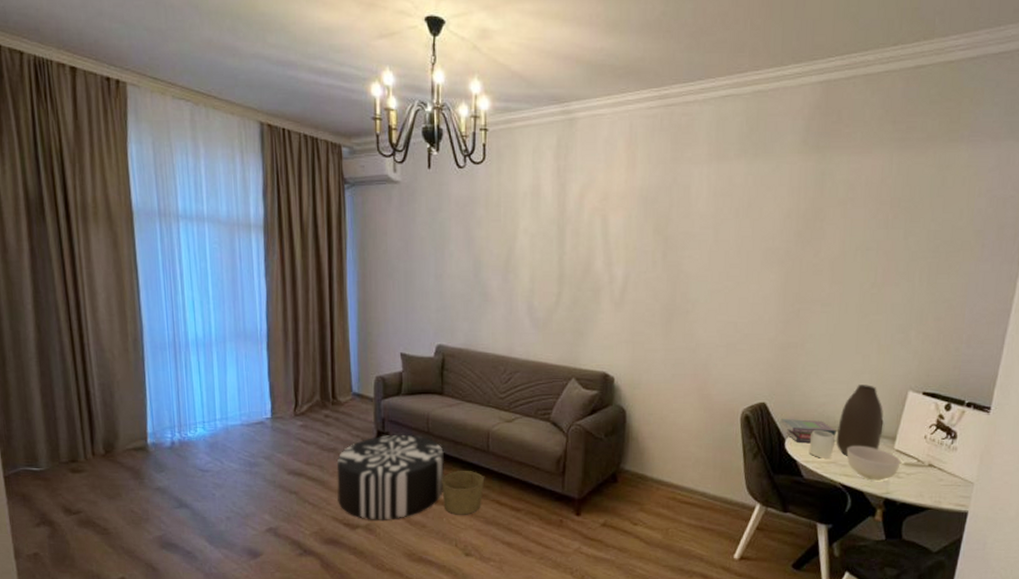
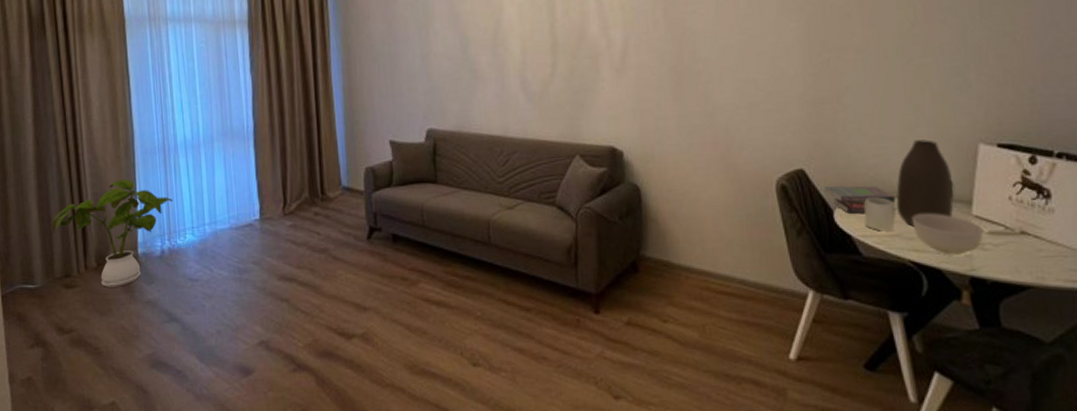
house plant: none [56,372,184,474] -> present [52,179,173,288]
pouf: present [336,434,445,520] -> none [328,229,444,328]
basket: present [441,471,485,515] -> none [440,267,489,318]

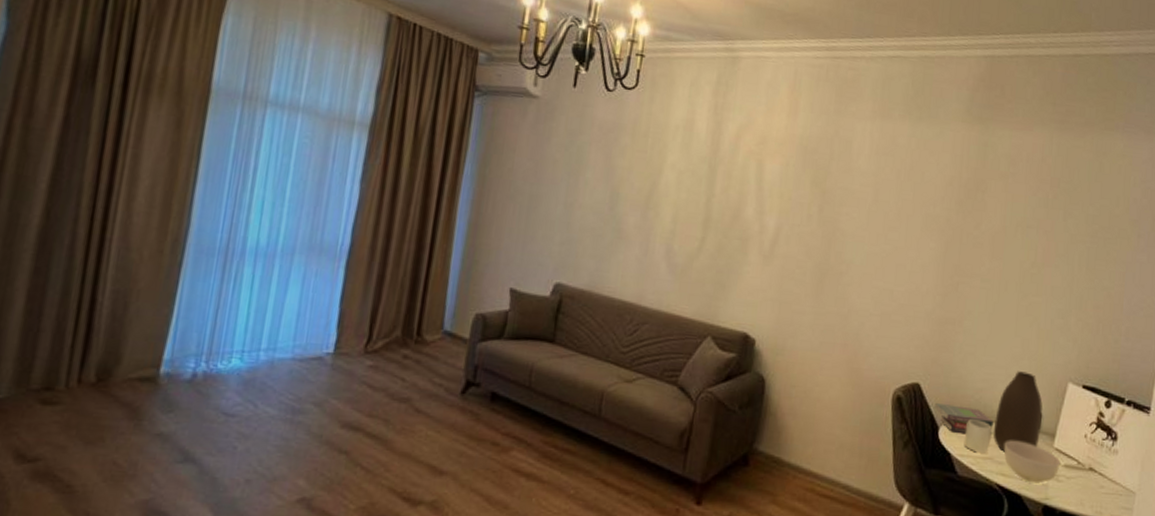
house plant: present [52,179,173,288] -> none [41,279,224,411]

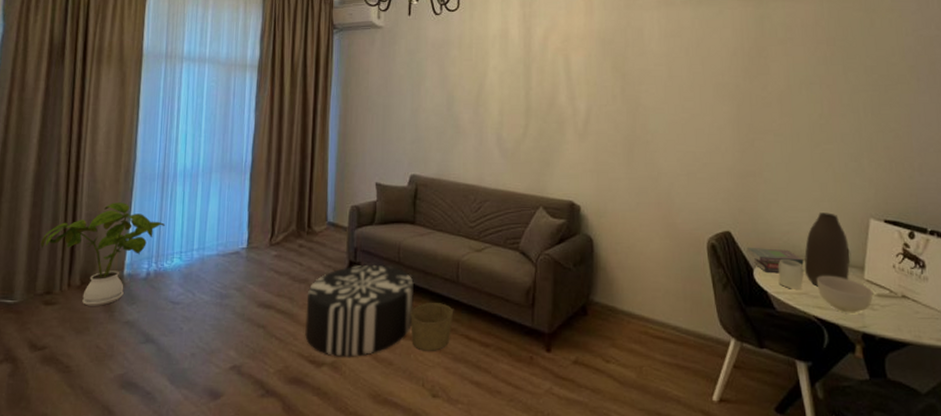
house plant: none [41,279,224,411] -> present [41,203,166,306]
pouf: none [400,387,547,497] -> present [305,264,415,357]
basket: none [535,438,592,496] -> present [409,303,454,351]

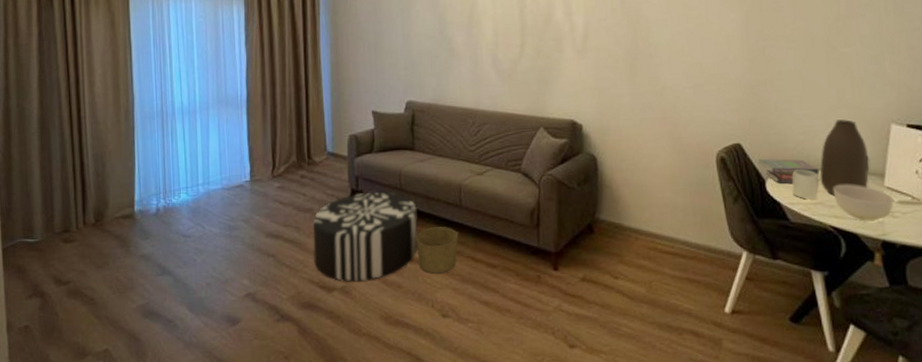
house plant: present [41,203,166,306] -> none [53,142,170,242]

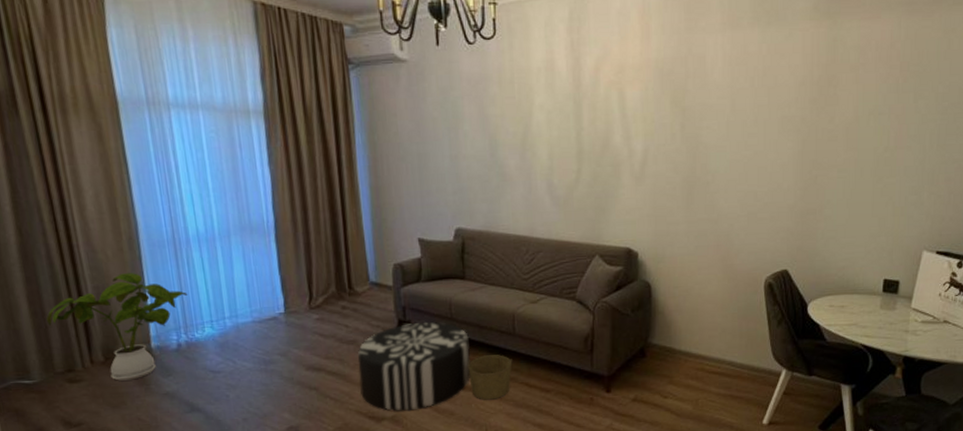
house plant: none [53,142,170,242] -> present [46,273,188,381]
books: present [758,159,819,184] -> none [802,284,856,308]
mug: present [791,169,819,200] -> none [830,294,855,321]
vase: present [820,119,869,196] -> none [856,247,900,318]
bowl: present [833,184,894,222] -> none [866,306,918,340]

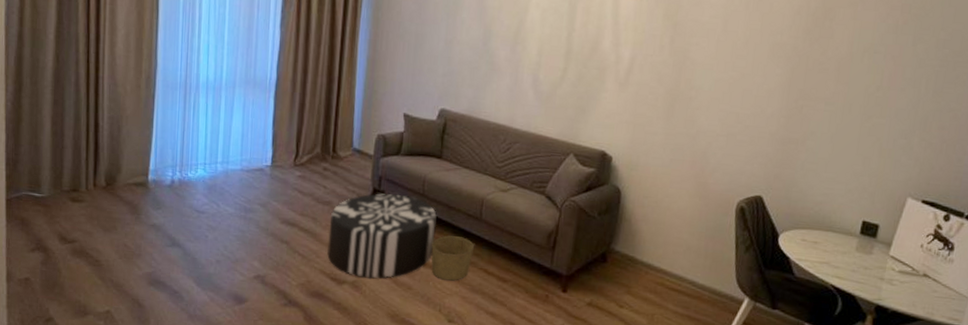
house plant: present [46,273,188,381] -> none [64,108,189,208]

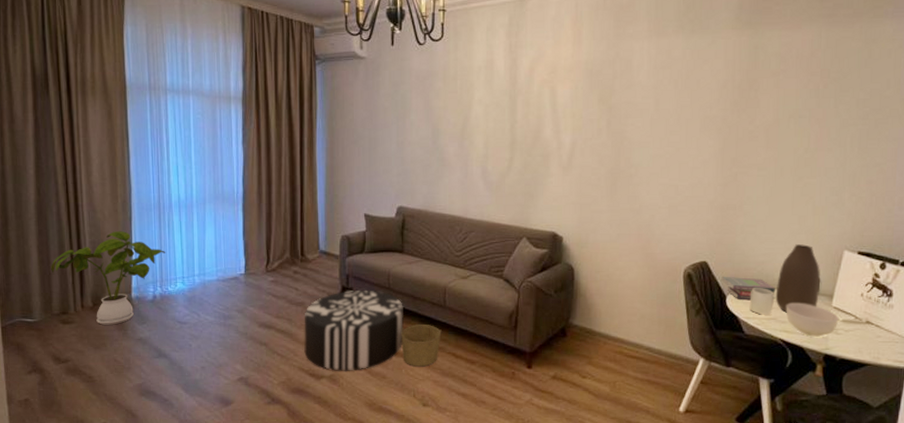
house plant: none [64,108,189,208] -> present [51,231,166,325]
books: none [775,214,832,242] -> present [721,277,775,301]
mug: none [802,228,830,259] -> present [749,288,774,315]
vase: none [830,186,881,258] -> present [775,244,820,313]
bowl: none [840,247,896,286] -> present [786,302,839,337]

